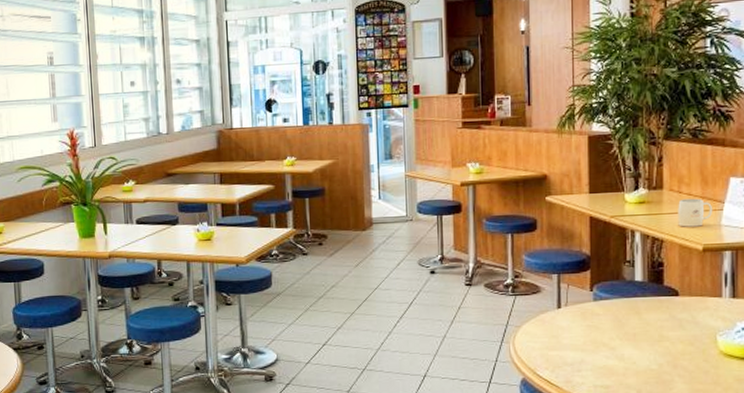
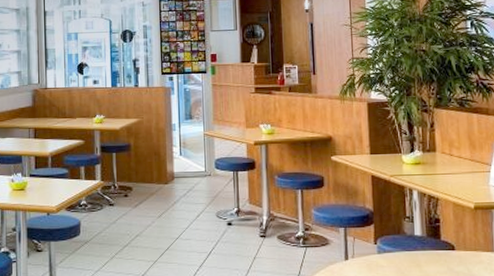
mug: present [678,198,713,227] -> none [450,160,482,187]

